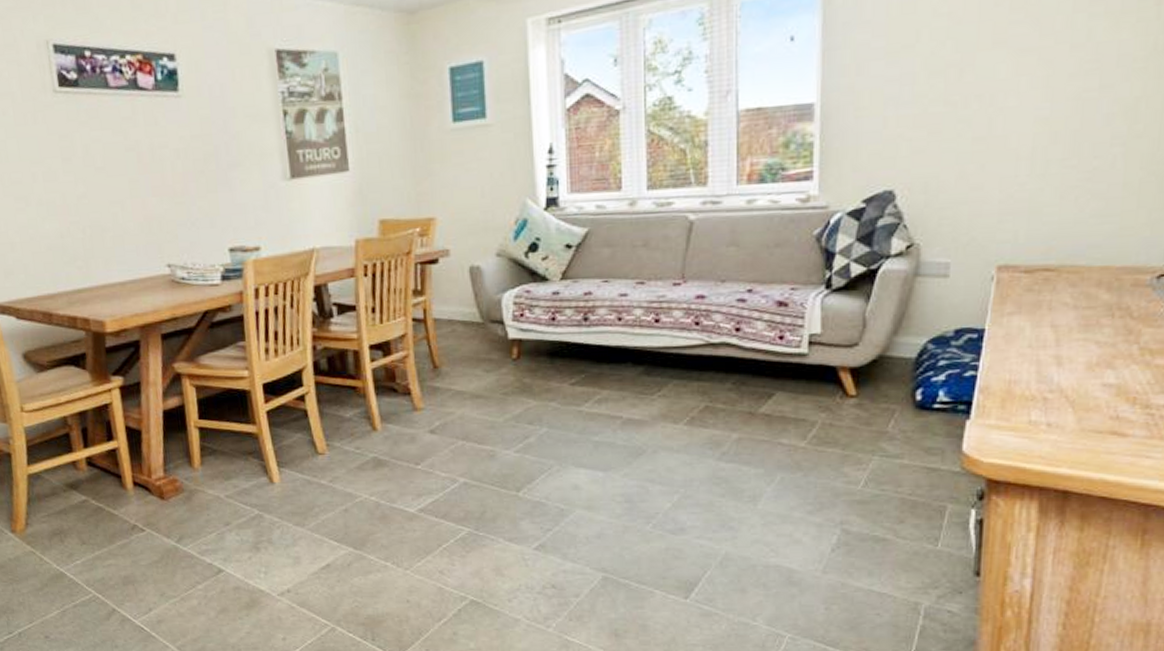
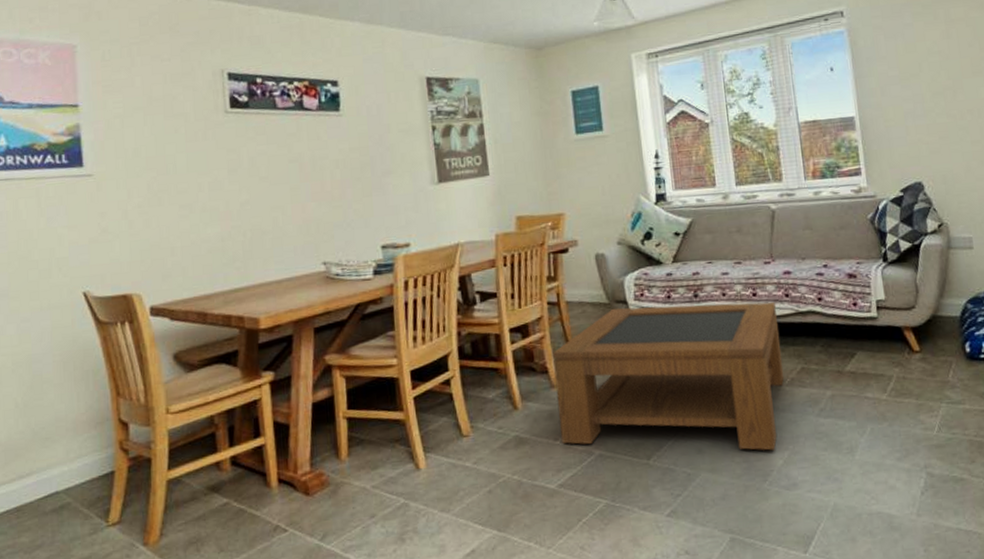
coffee table: none [417,328,683,492] -> present [553,301,785,451]

